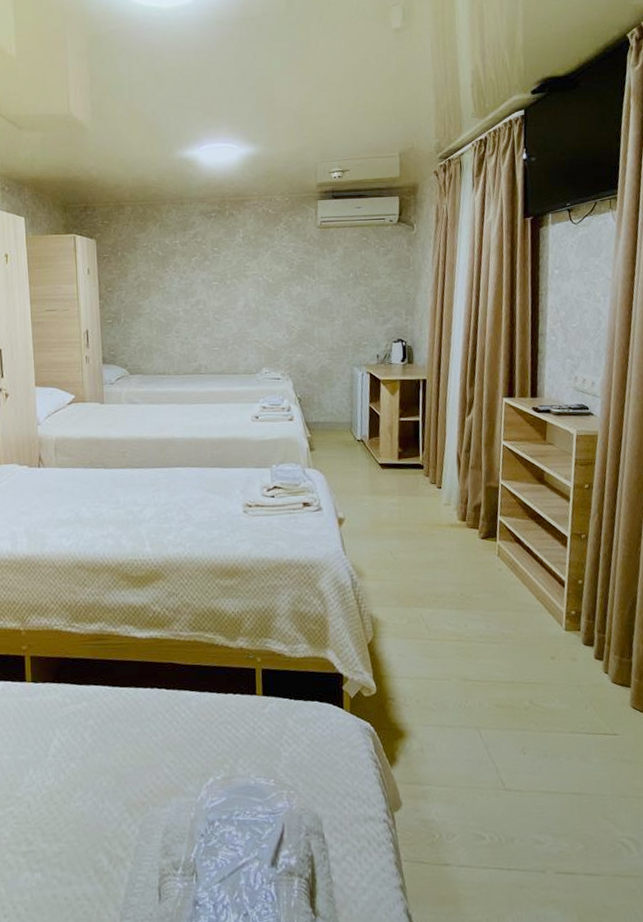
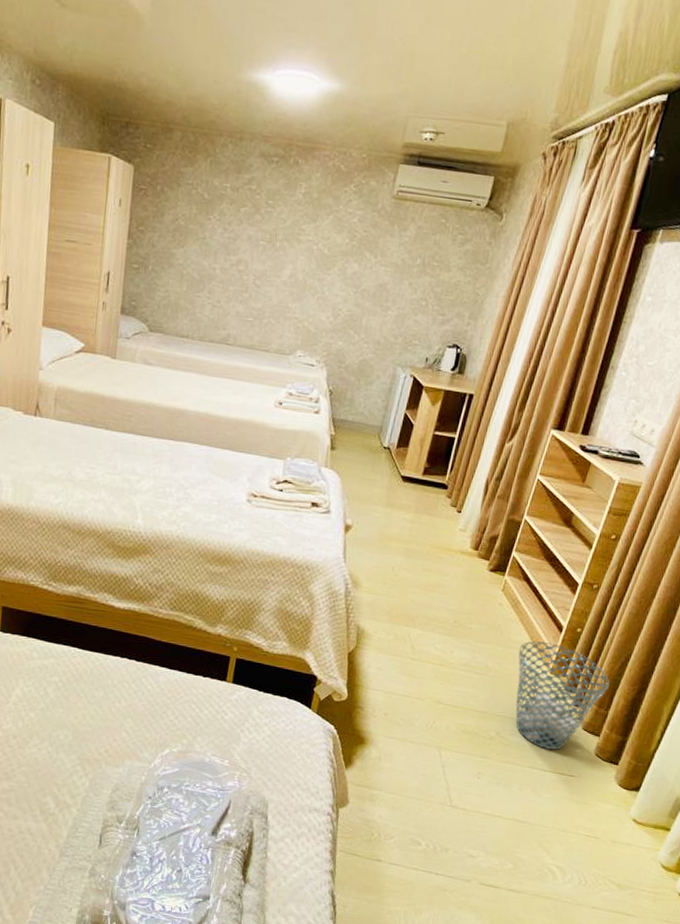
waste basket: none [528,598,625,710] -> present [515,641,610,750]

